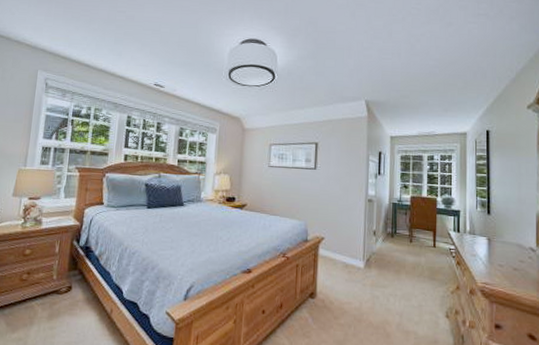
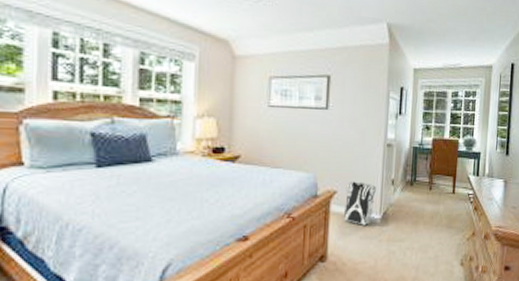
backpack: none [330,230,359,270] -> present [343,181,376,225]

